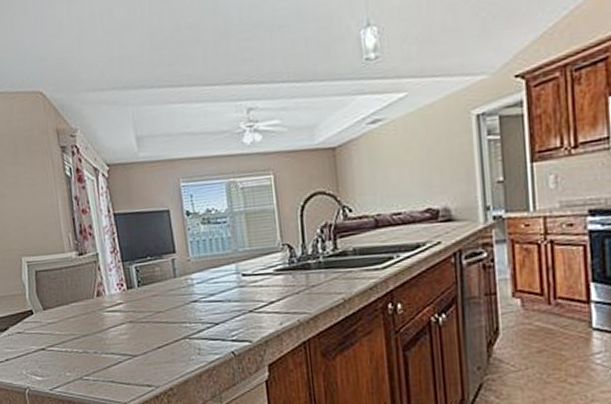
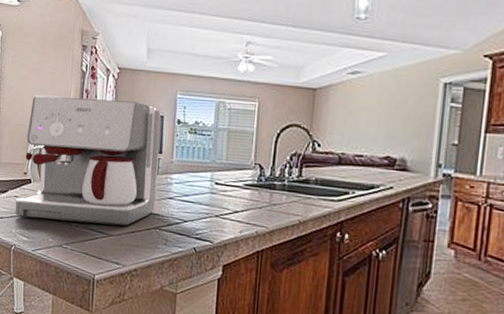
coffee maker: none [15,199,180,356] -> present [15,95,161,226]

